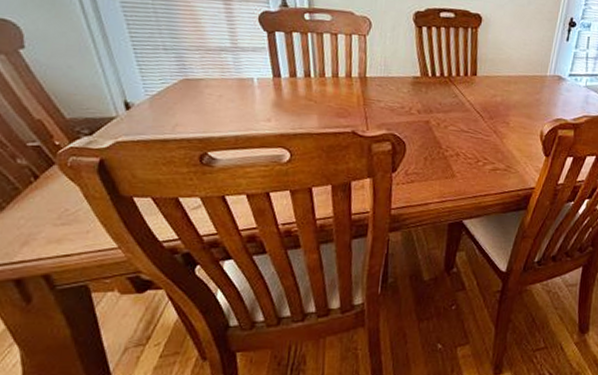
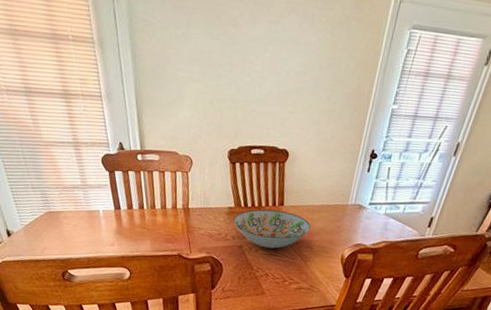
decorative bowl: none [419,79,507,124] -> present [233,209,311,249]

